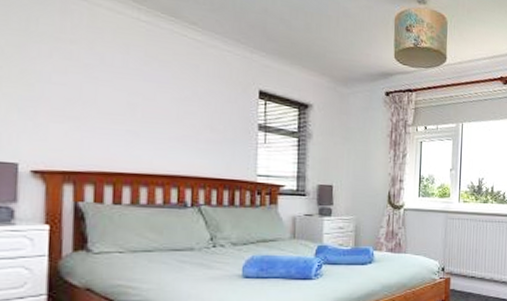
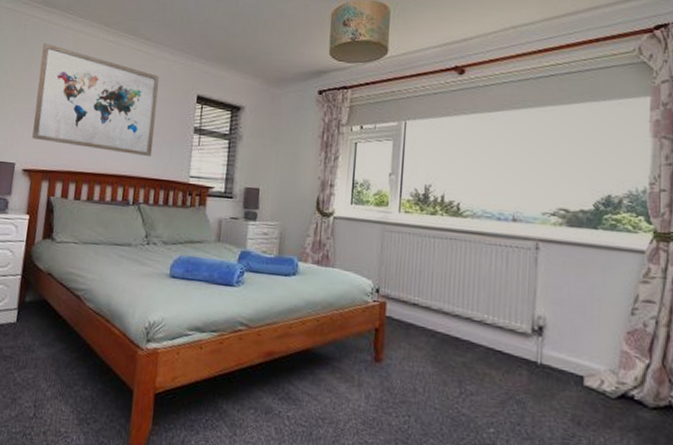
wall art: none [39,14,213,156] -> present [32,43,159,157]

